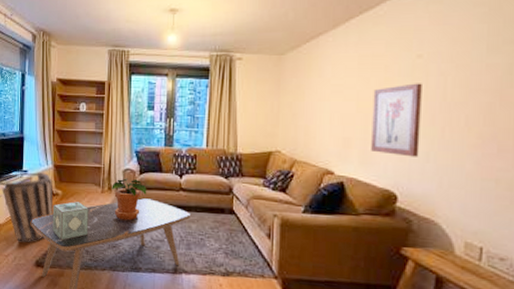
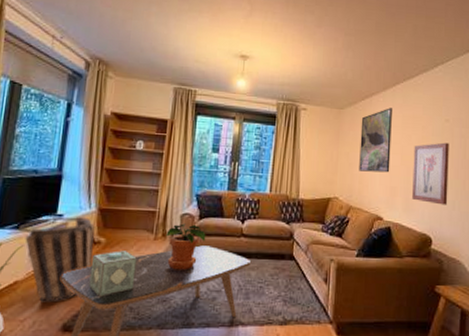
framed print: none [304,48,345,122] -> present [359,108,392,173]

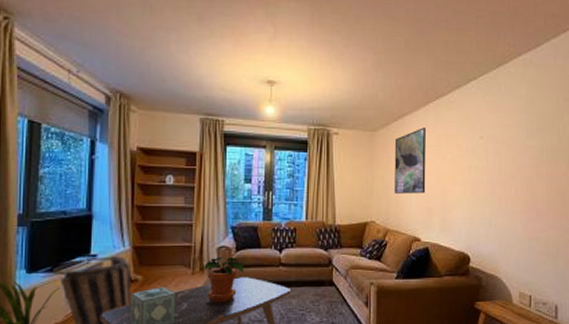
wall art: present [412,142,449,205] -> none [449,160,485,223]

